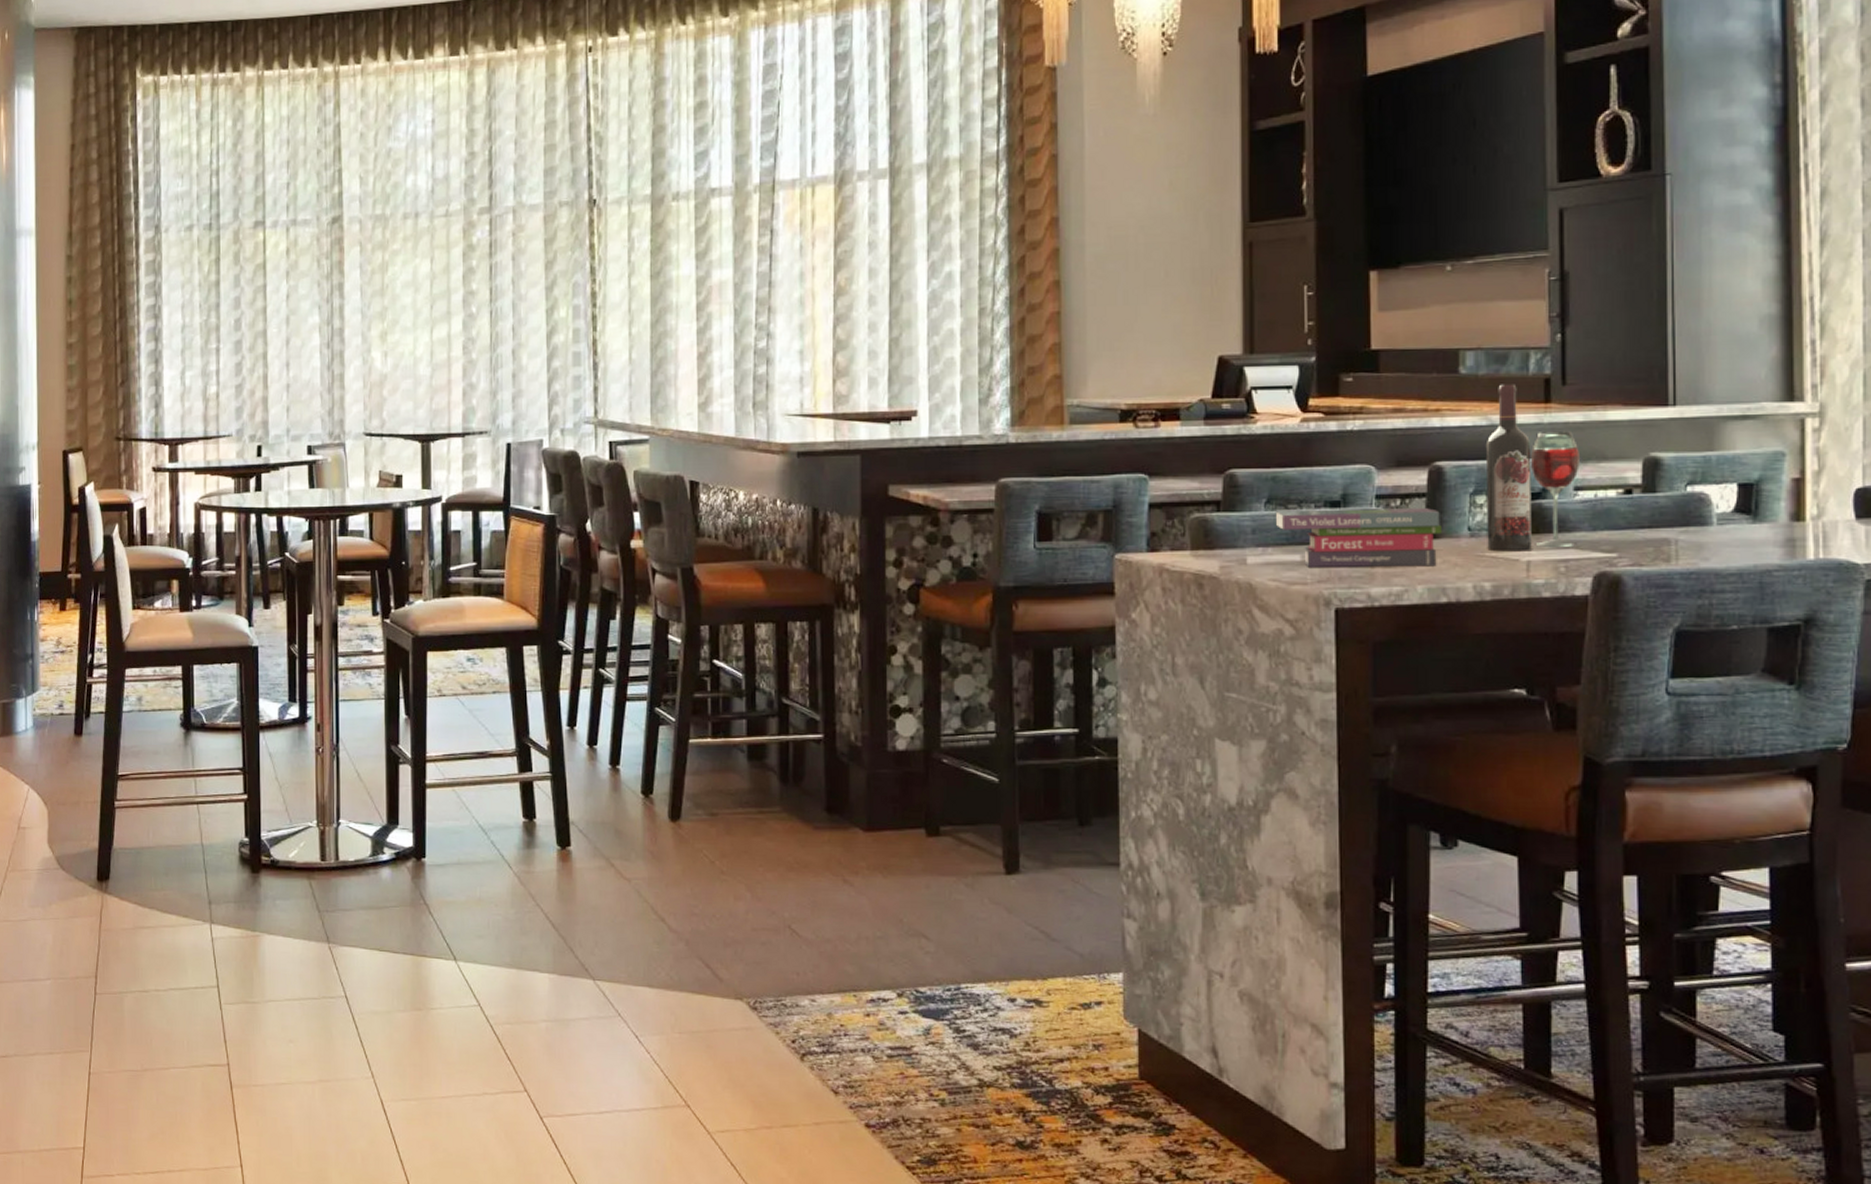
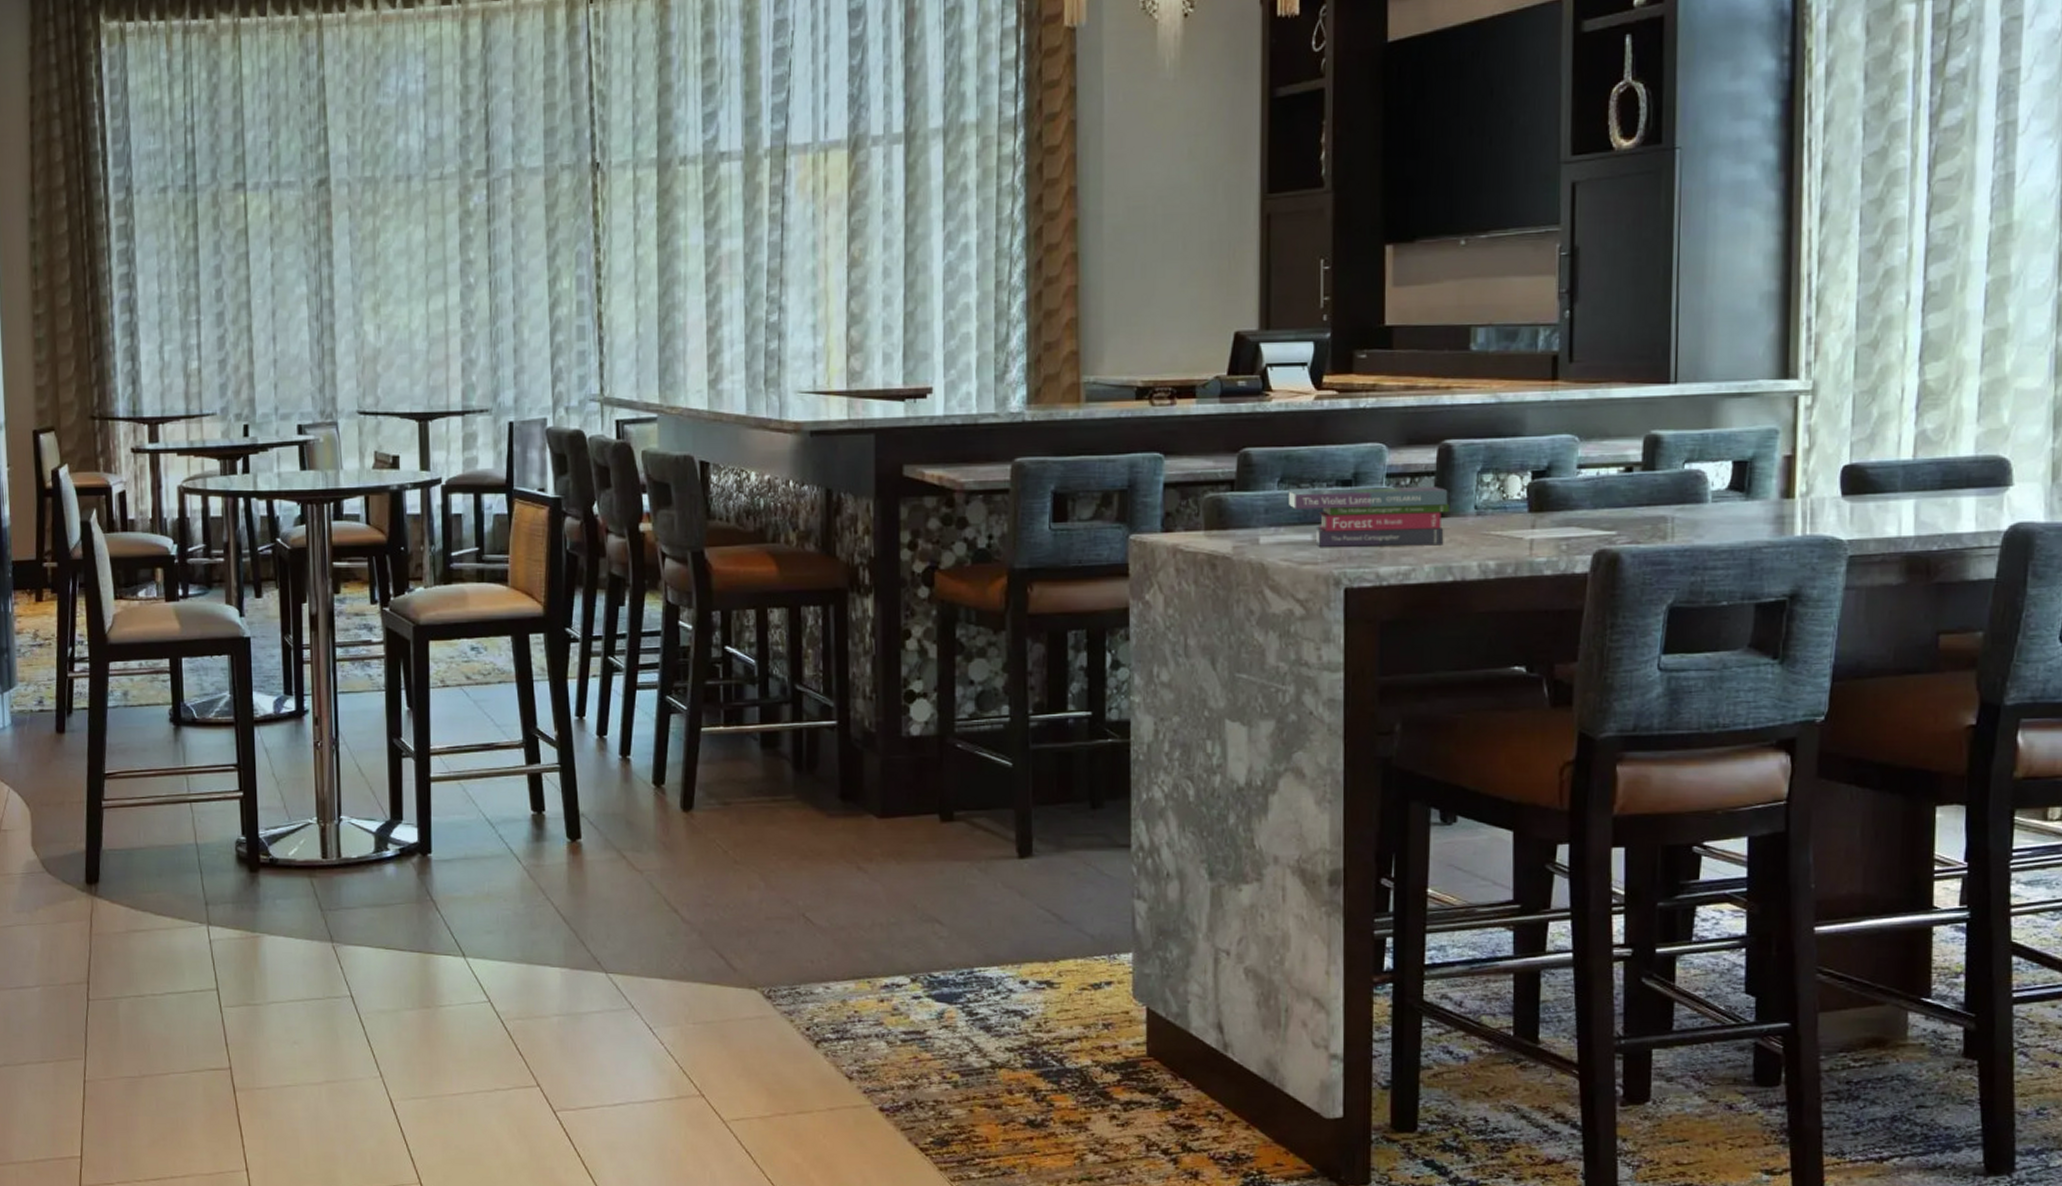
wine bottle: present [1485,384,1532,552] -> none [1492,361,1538,530]
wineglass: present [1530,431,1580,547] -> none [1536,409,1584,525]

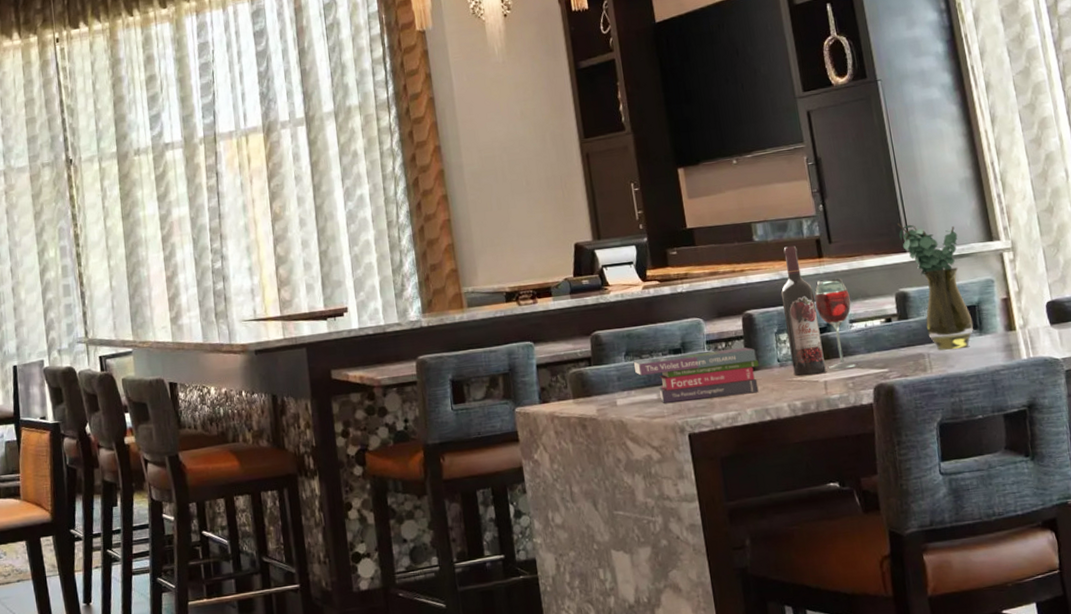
wine bottle: none [1492,361,1538,530] -> present [780,245,826,377]
wineglass: none [1536,409,1584,525] -> present [814,278,858,370]
vase: none [1664,344,1743,515] -> present [896,223,974,351]

